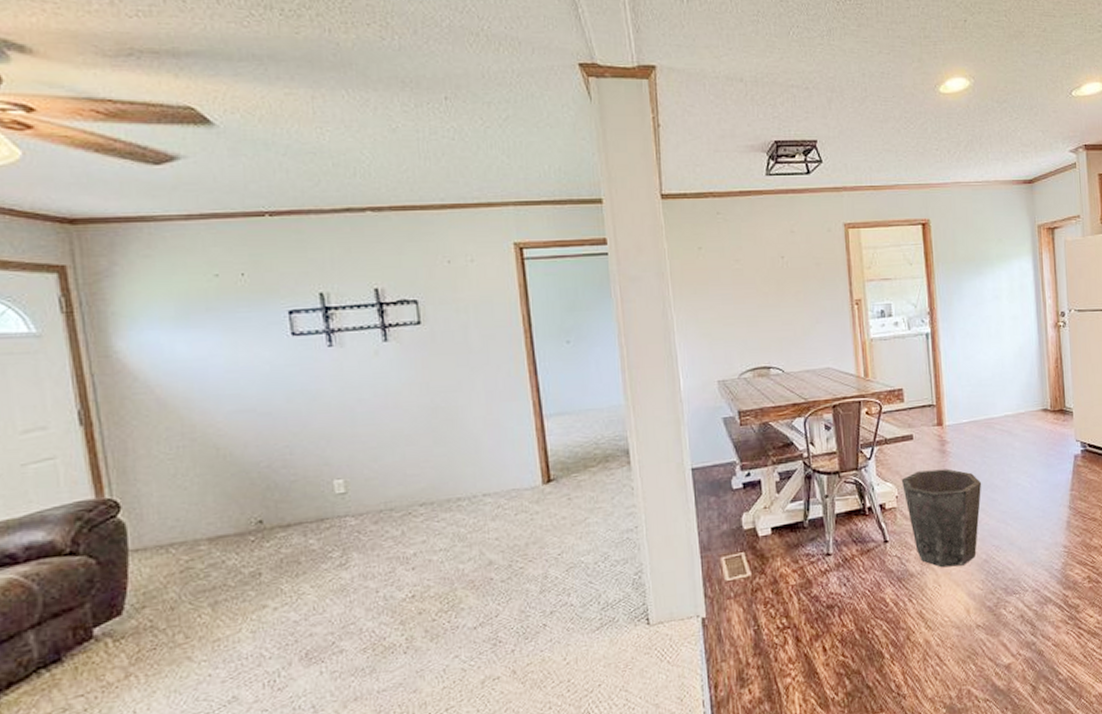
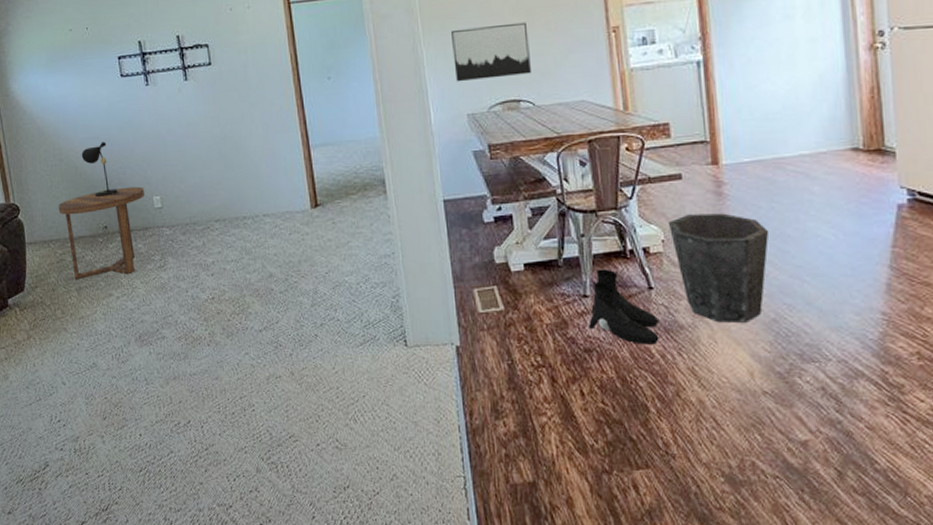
side table: none [185,469,321,593] -> present [58,186,144,280]
table lamp: none [226,415,283,484] -> present [81,141,119,197]
wall art: none [703,291,781,349] -> present [451,22,531,82]
boots: none [831,526,893,596] -> present [589,269,659,345]

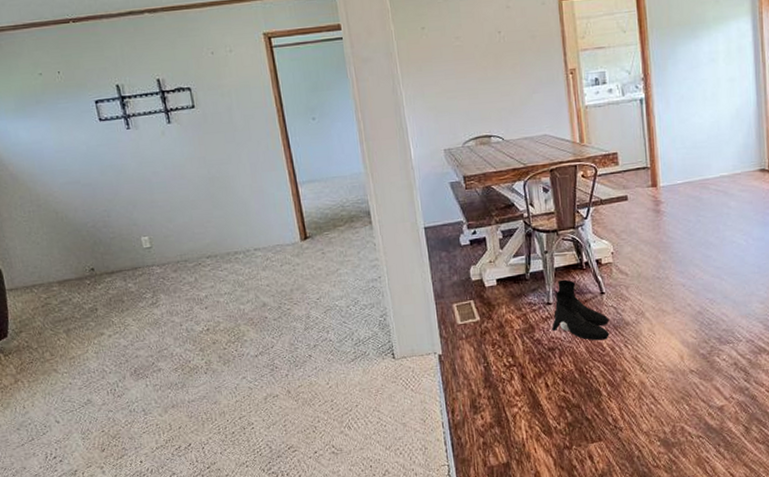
side table: present [58,186,144,280] -> none [39,228,132,322]
table lamp: present [81,141,119,197] -> none [61,185,105,240]
wall art: present [451,22,531,82] -> none [428,65,500,121]
waste bin: present [667,213,769,323] -> none [616,227,696,318]

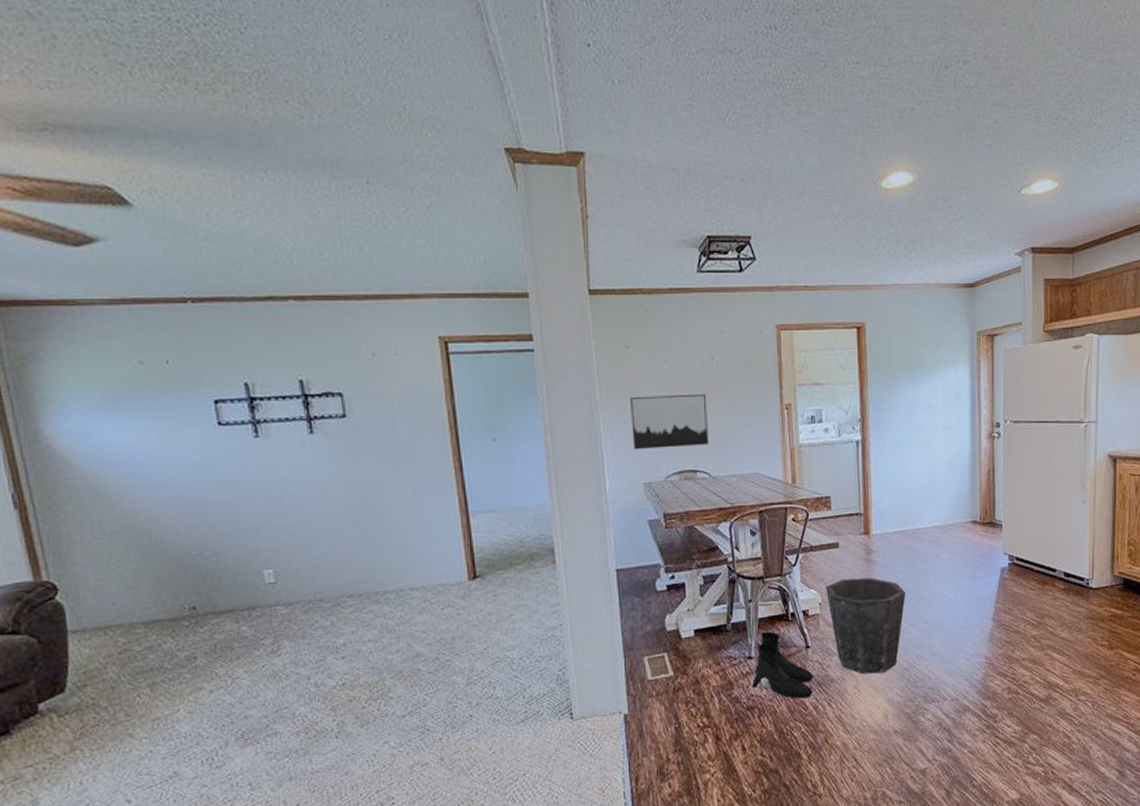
wall art: none [428,65,500,121] -> present [630,393,708,450]
waste bin: none [616,227,696,318] -> present [825,577,906,675]

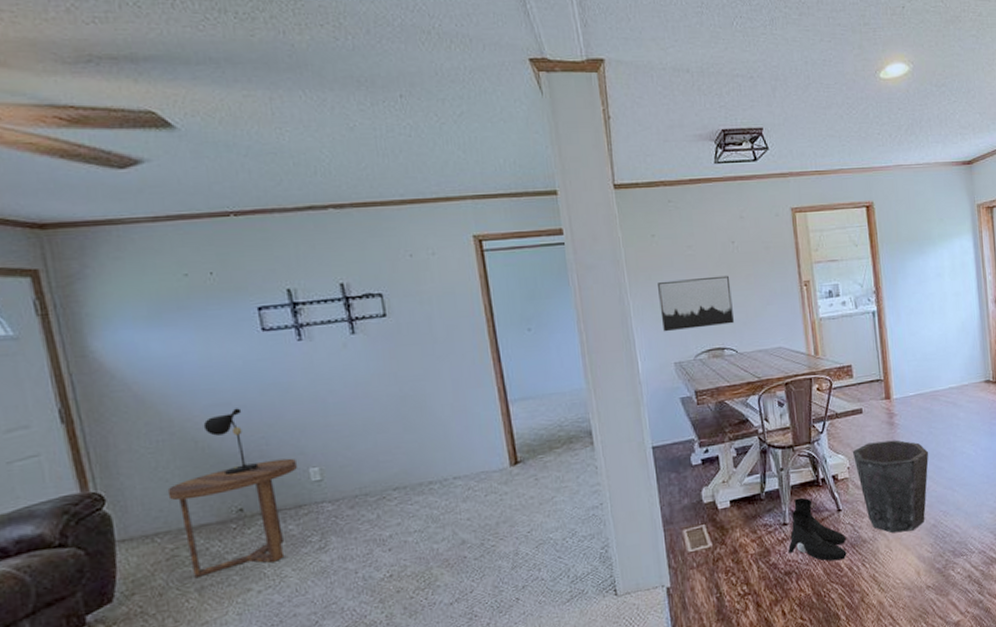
side table: none [120,558,251,674] -> present [167,458,297,579]
table lamp: none [157,503,215,571] -> present [203,408,261,475]

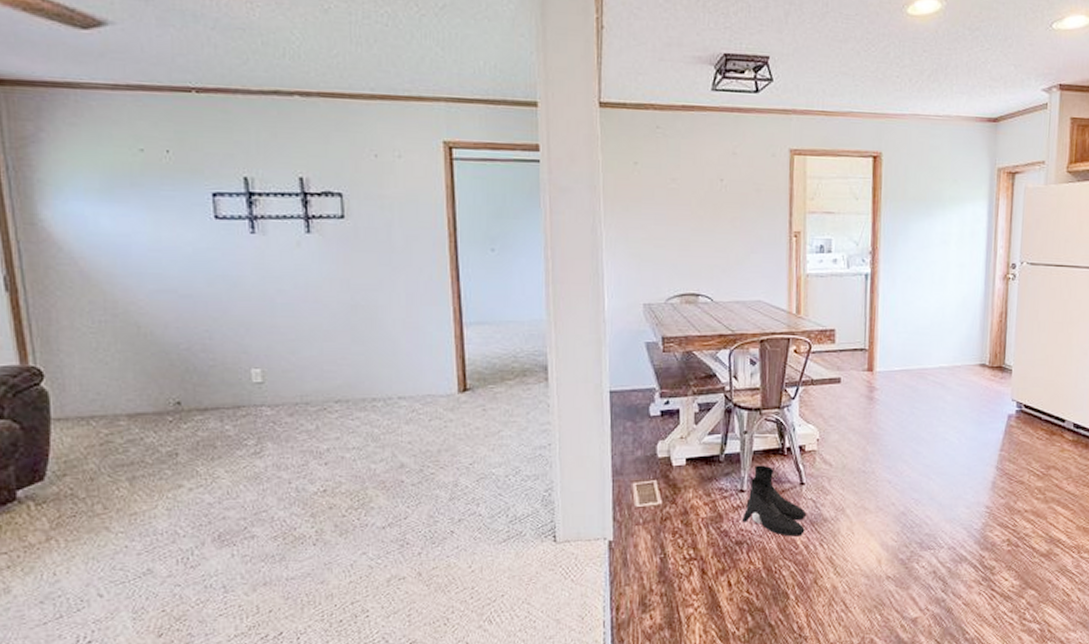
side table: present [167,458,297,579] -> none [106,355,239,468]
table lamp: present [203,408,261,475] -> none [147,297,202,365]
wall art: present [658,275,734,332] -> none [634,214,714,270]
waste bin: present [852,440,929,534] -> none [824,416,908,516]

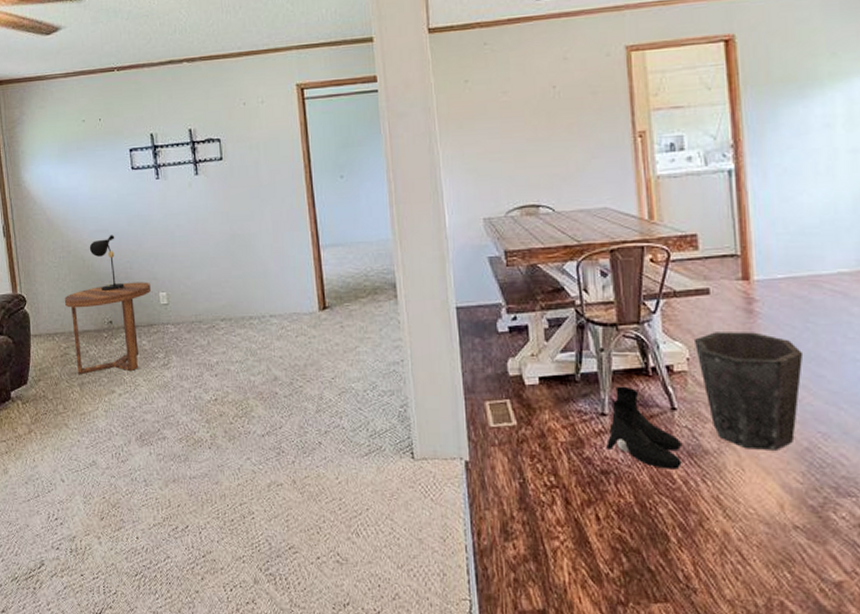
side table: none [106,355,239,468] -> present [64,282,151,375]
table lamp: none [147,297,202,365] -> present [89,235,126,290]
waste bin: none [824,416,908,516] -> present [693,332,804,450]

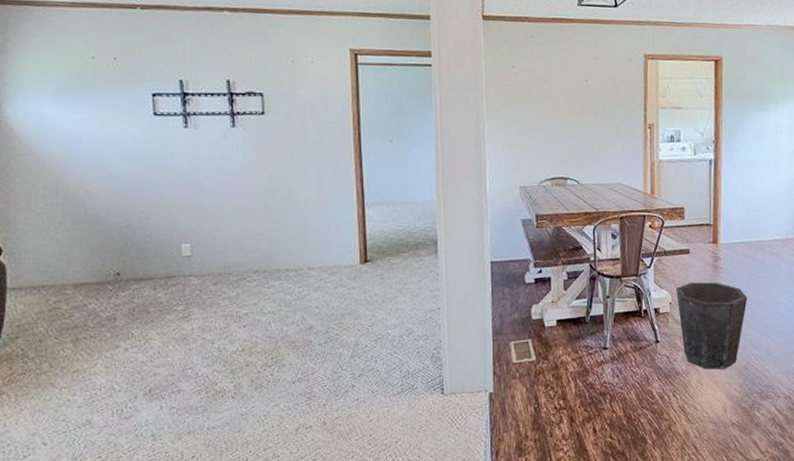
side table: present [64,282,151,375] -> none [56,232,171,331]
table lamp: present [89,235,126,290] -> none [93,182,139,241]
boots: present [606,386,682,470] -> none [606,325,660,388]

